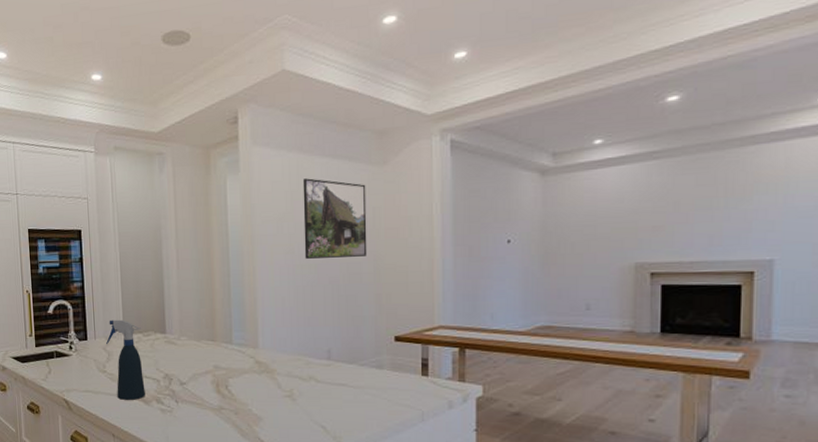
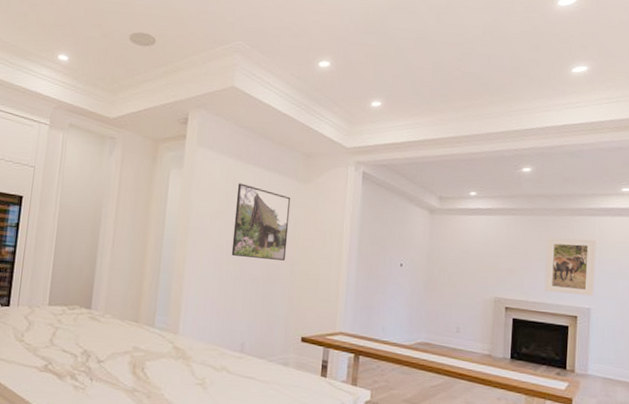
spray bottle: present [106,319,145,400] -> none [29,288,67,374]
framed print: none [704,172,780,247] -> present [544,238,596,297]

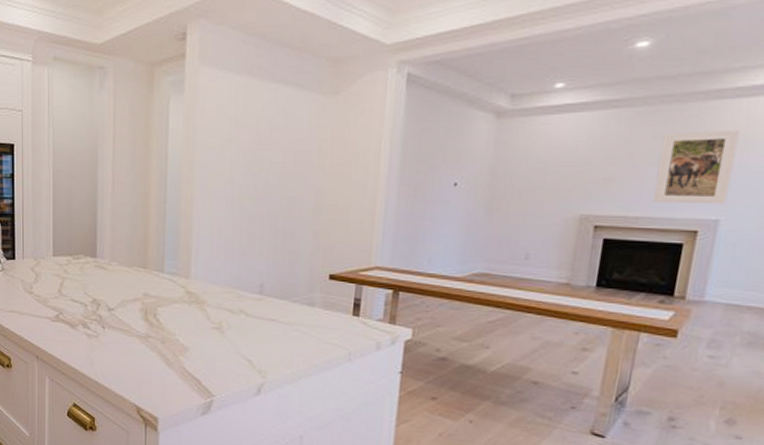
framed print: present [231,183,291,261] -> none [245,104,315,190]

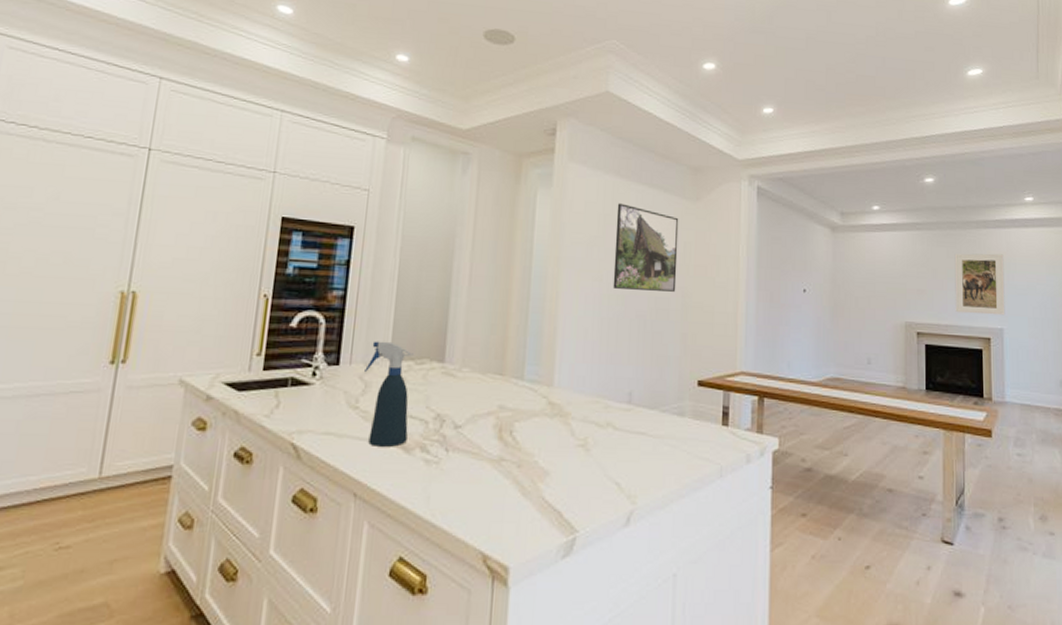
spray bottle: none [34,240,72,323] -> present [364,341,414,447]
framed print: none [245,104,315,190] -> present [613,203,679,292]

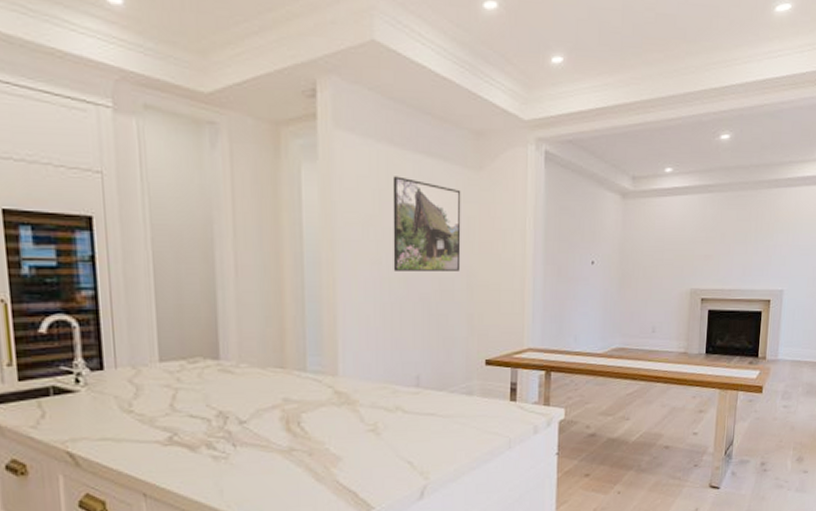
spray bottle: present [364,341,414,447] -> none [133,341,191,448]
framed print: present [954,253,1005,316] -> none [740,214,792,277]

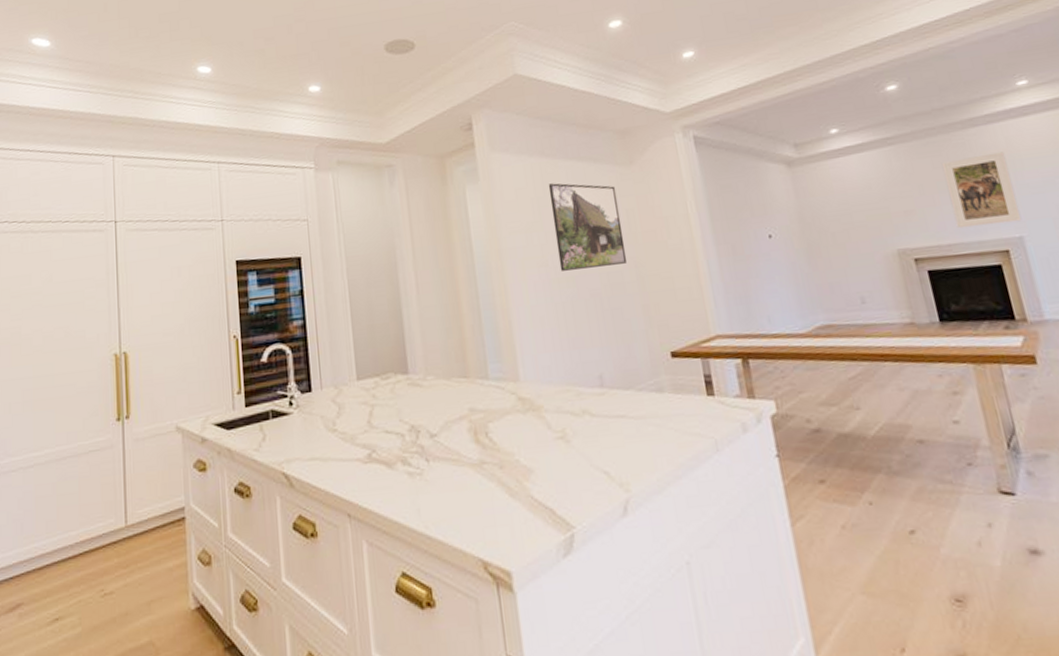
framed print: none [740,214,792,277] -> present [941,151,1022,229]

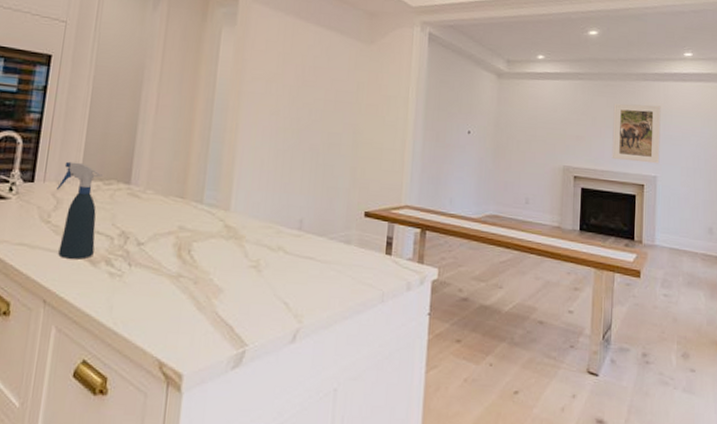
spray bottle: none [335,361,388,466] -> present [57,161,102,259]
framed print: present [548,183,628,271] -> none [289,43,354,128]

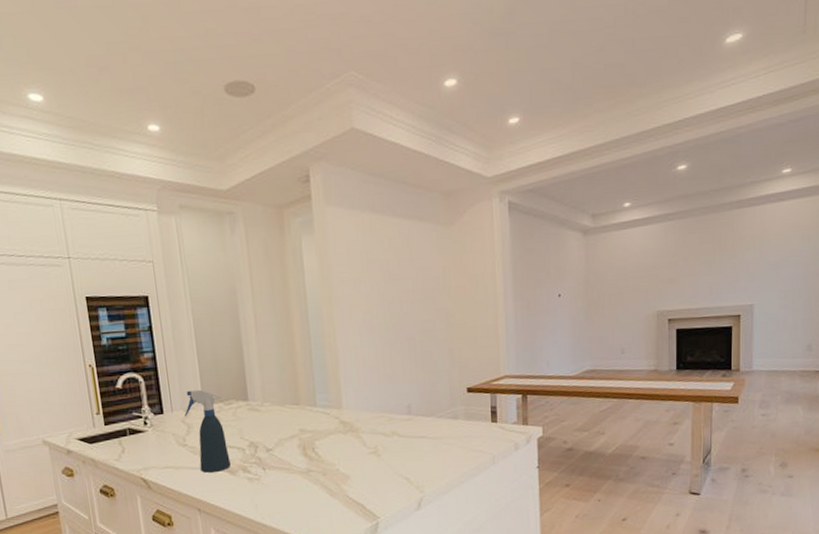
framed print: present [612,103,661,164] -> none [706,232,757,296]

